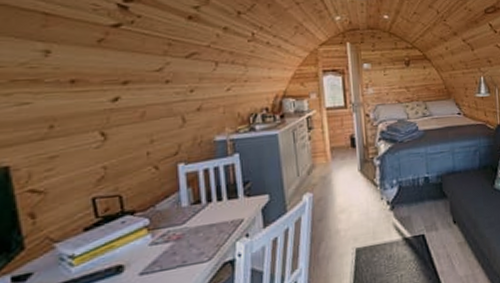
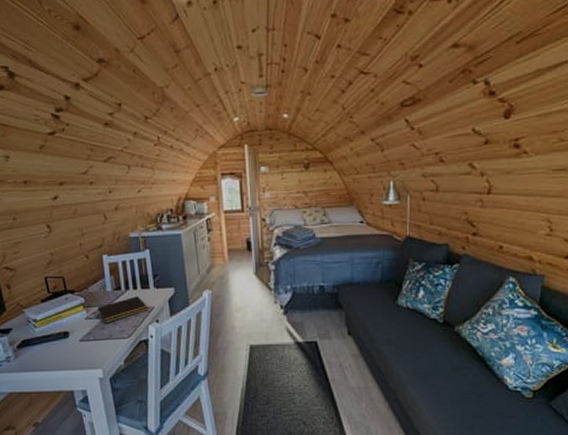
notepad: none [167,209,237,247] -> present [97,296,149,323]

